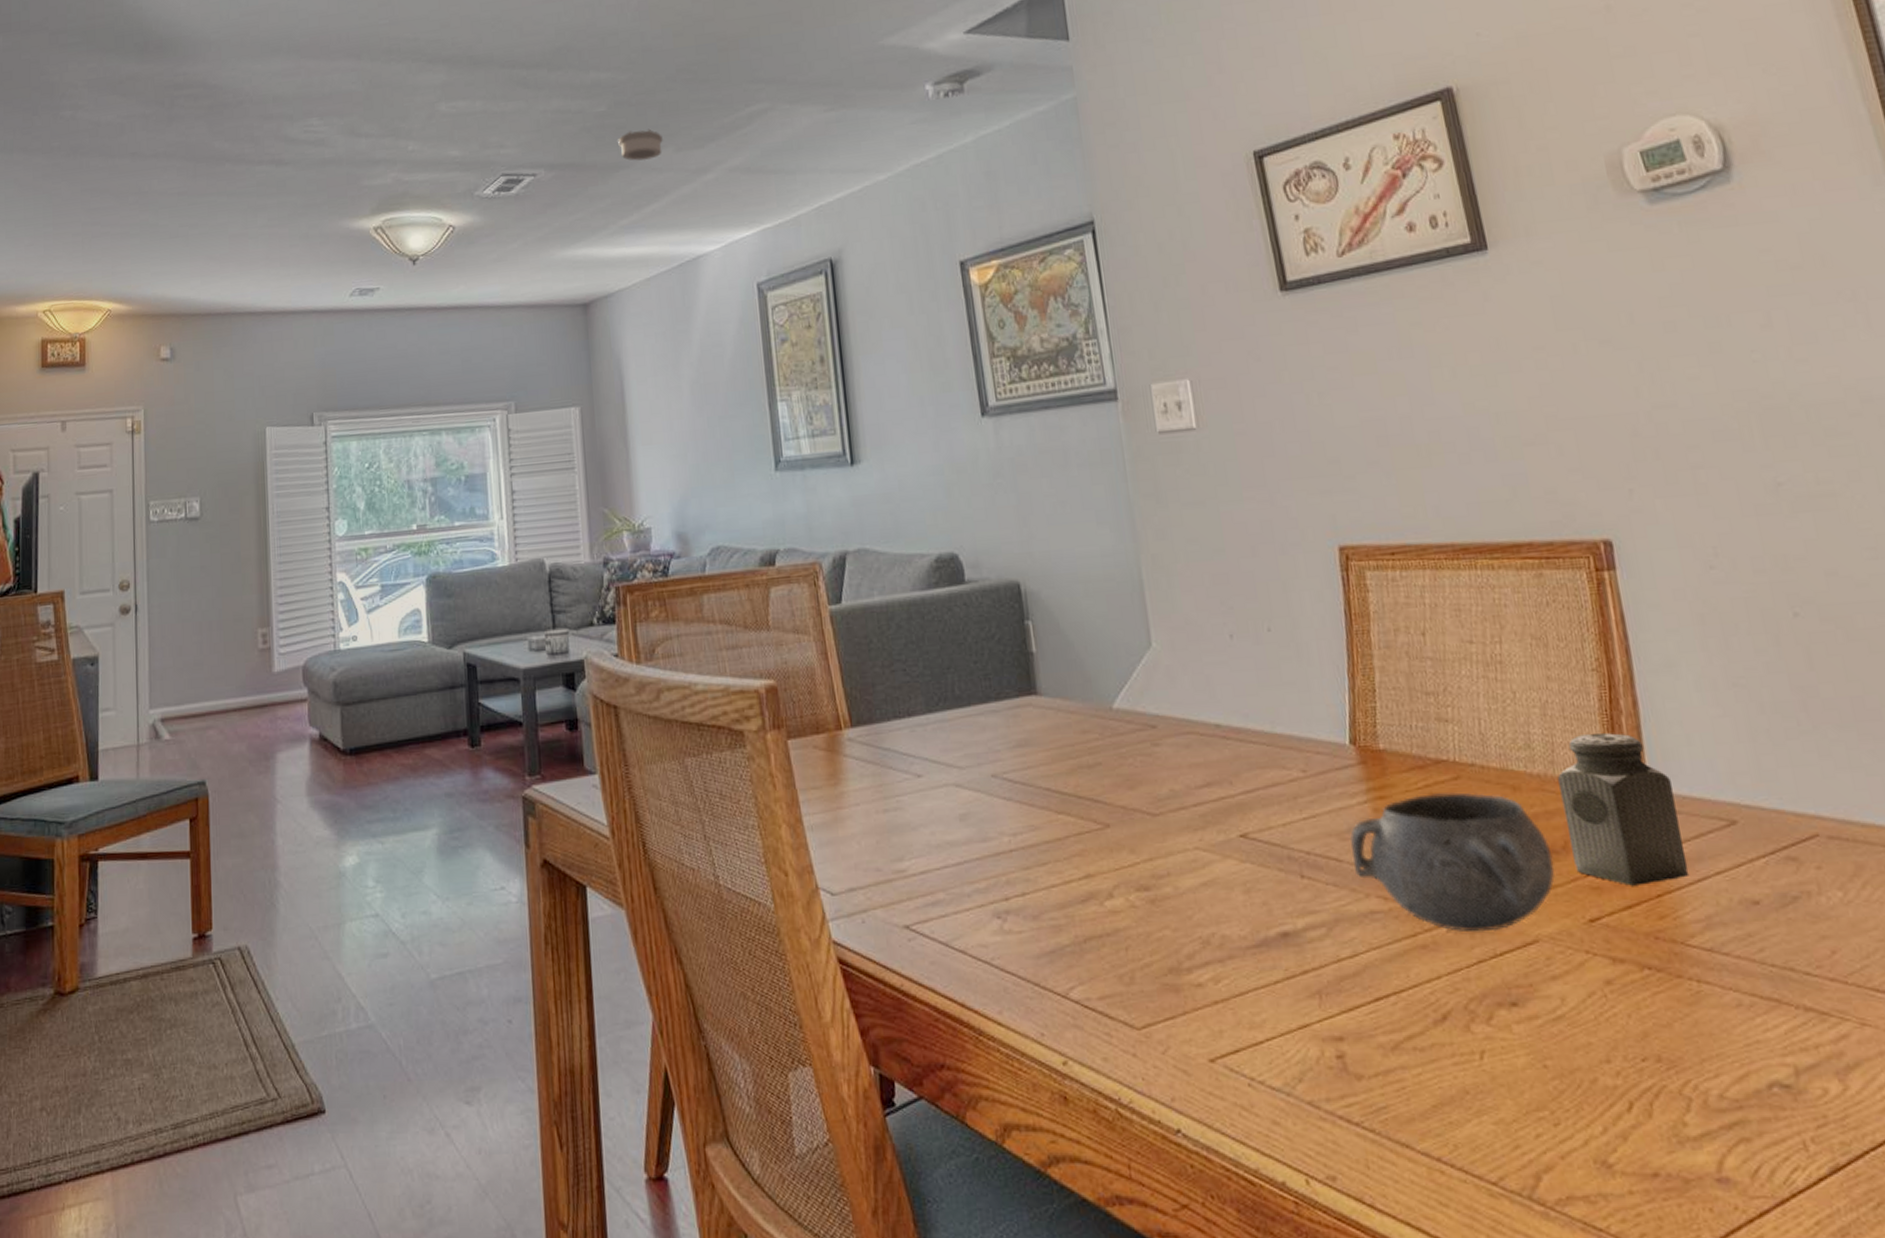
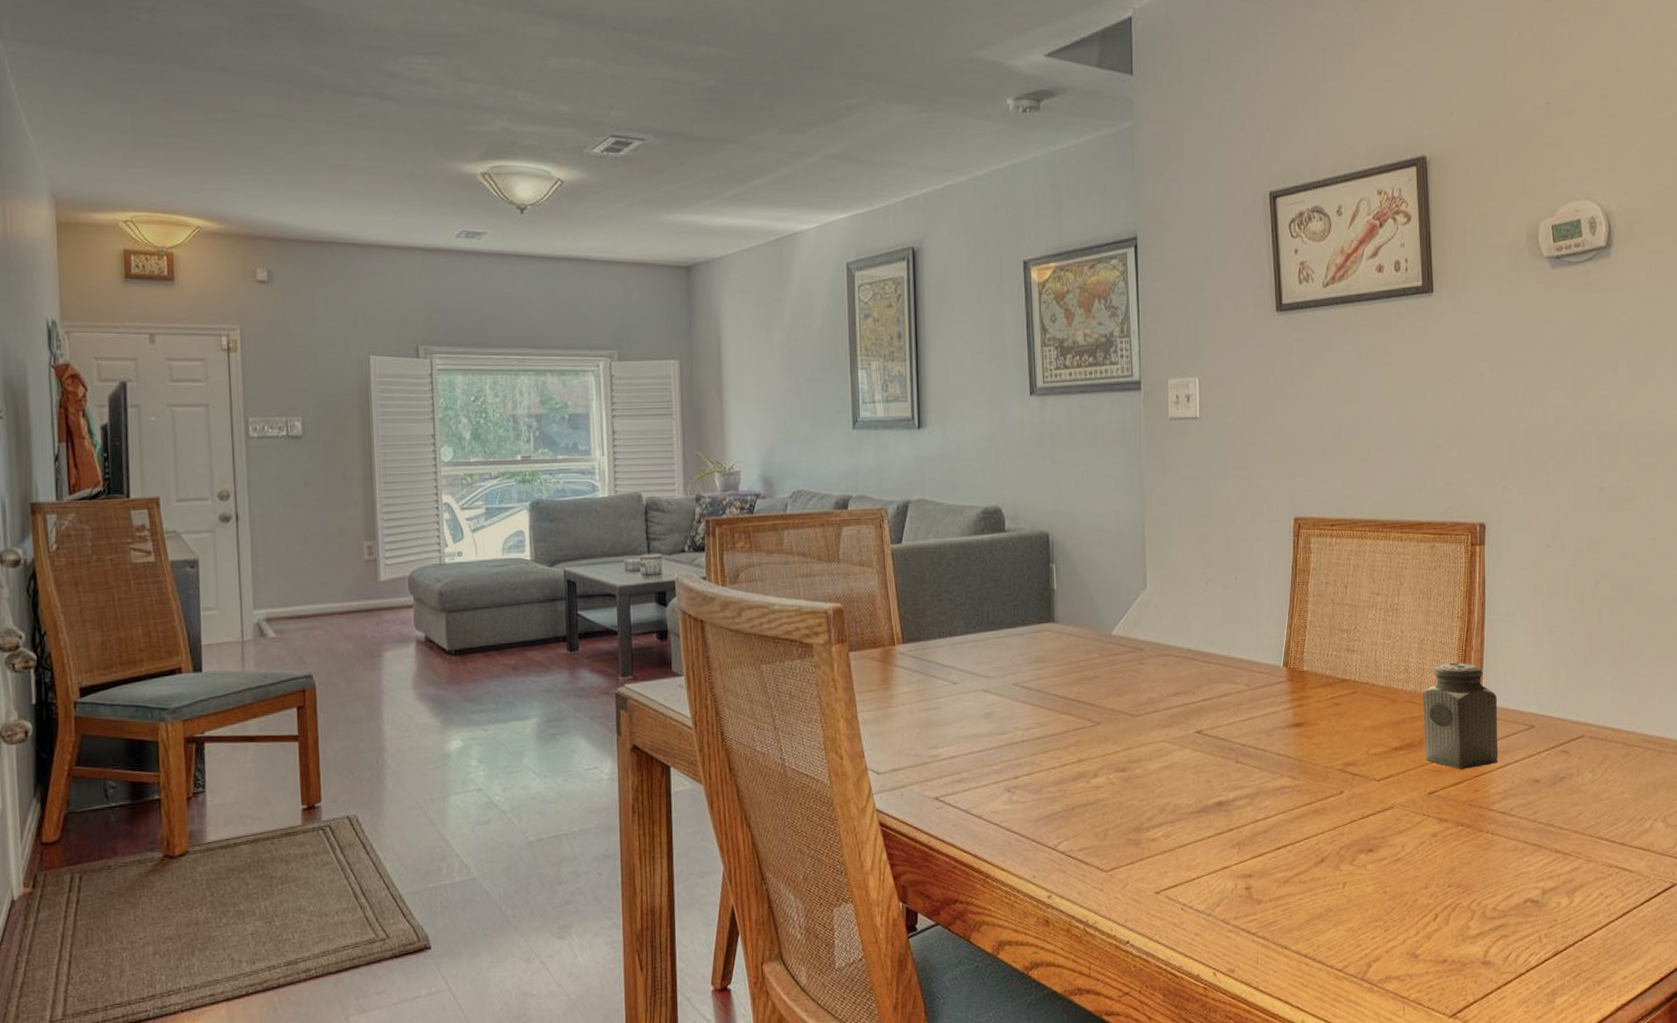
smoke detector: present [618,128,663,161] -> none [725,108,767,139]
decorative bowl: present [1349,792,1555,933] -> none [1274,703,1411,802]

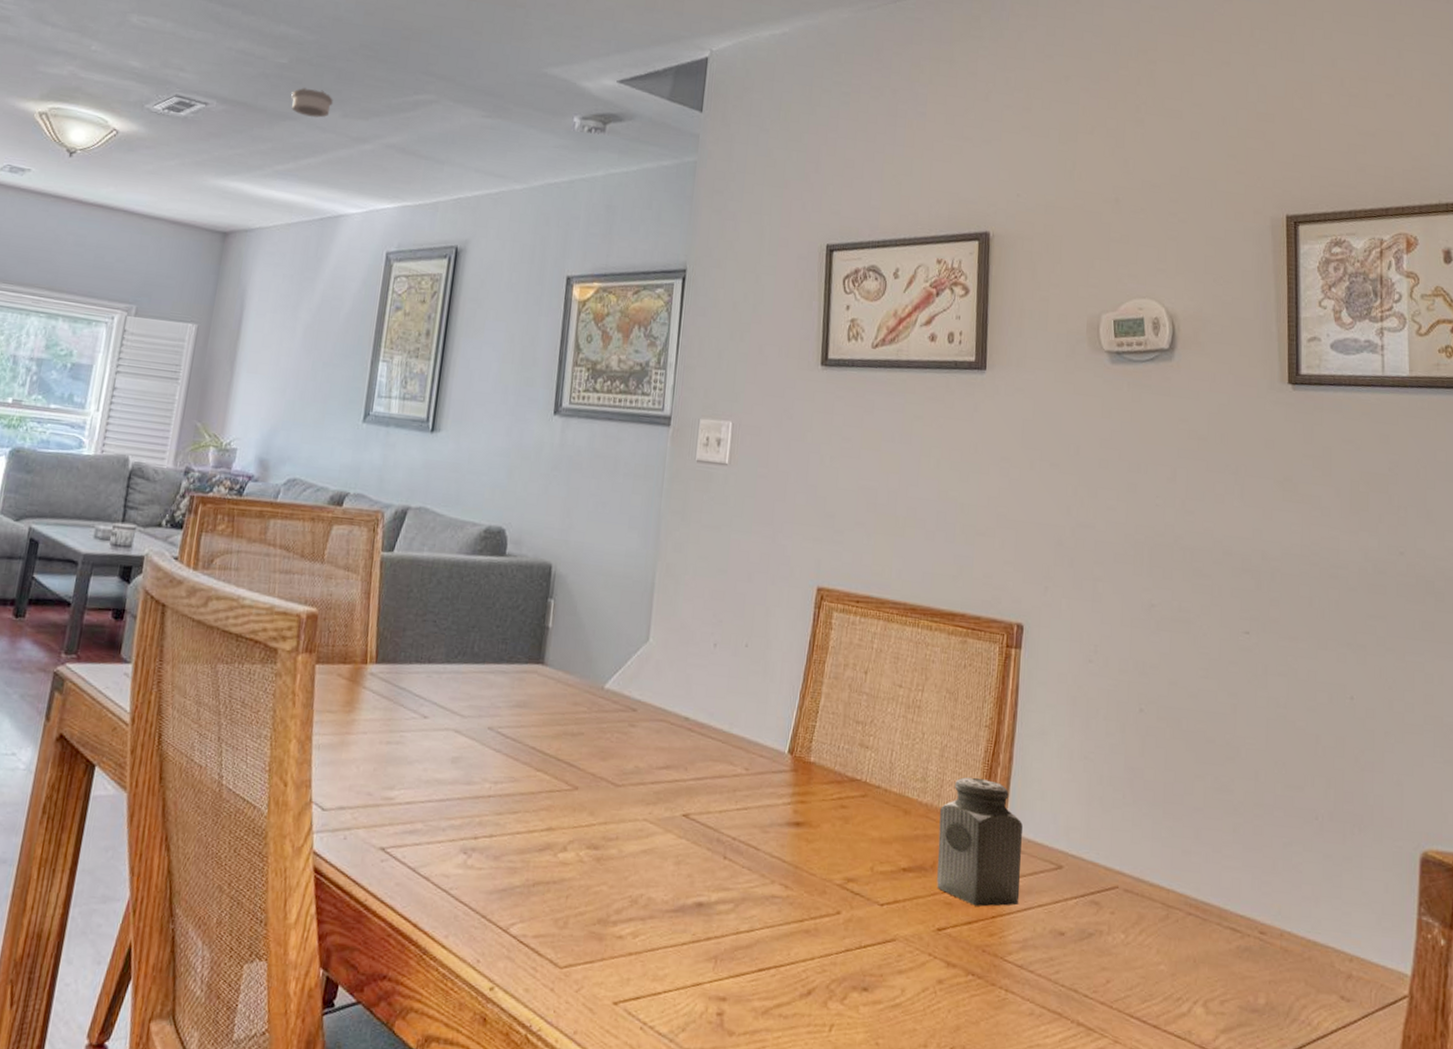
smoke detector: none [725,108,767,139] -> present [291,87,333,118]

